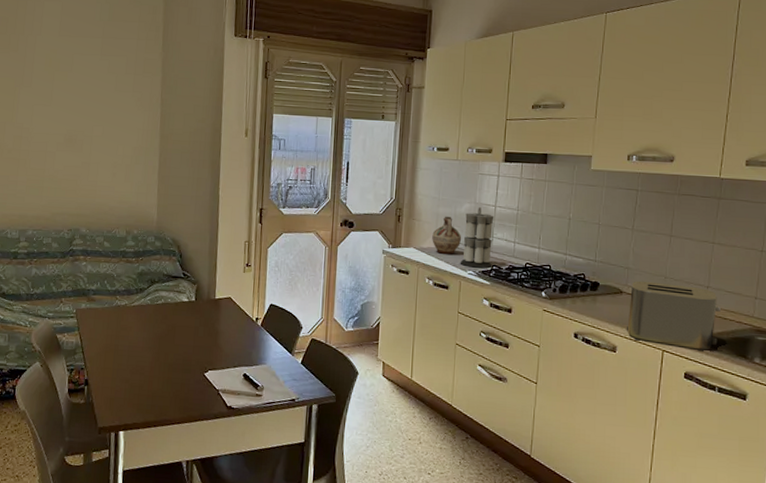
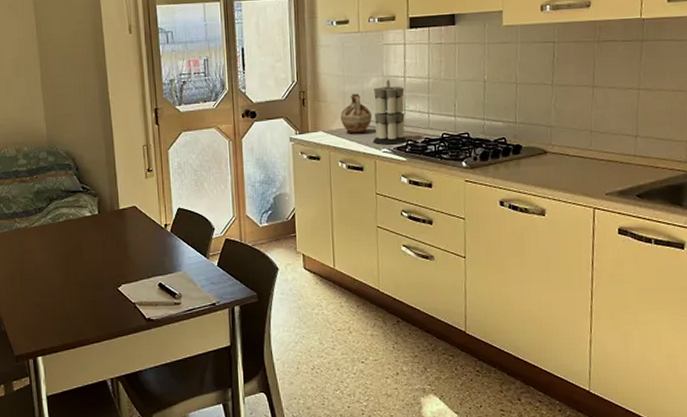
toaster: present [626,280,721,353] -> none [553,137,651,206]

